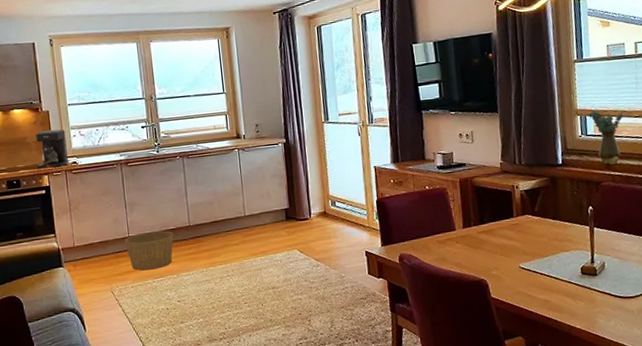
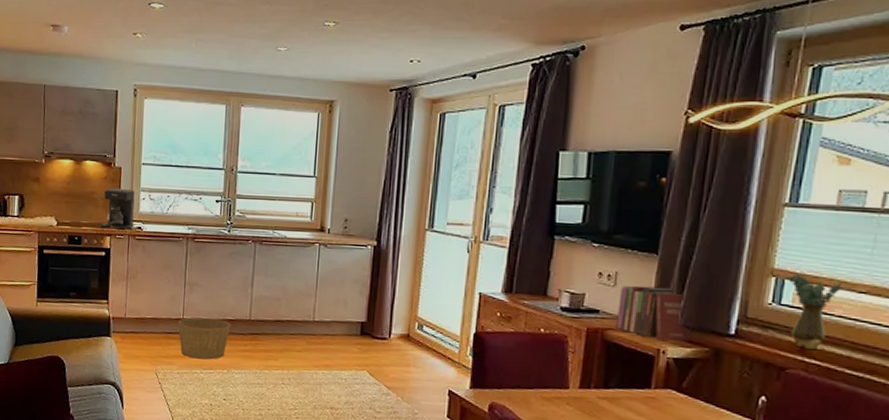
books: none [477,136,533,178] -> present [616,285,692,341]

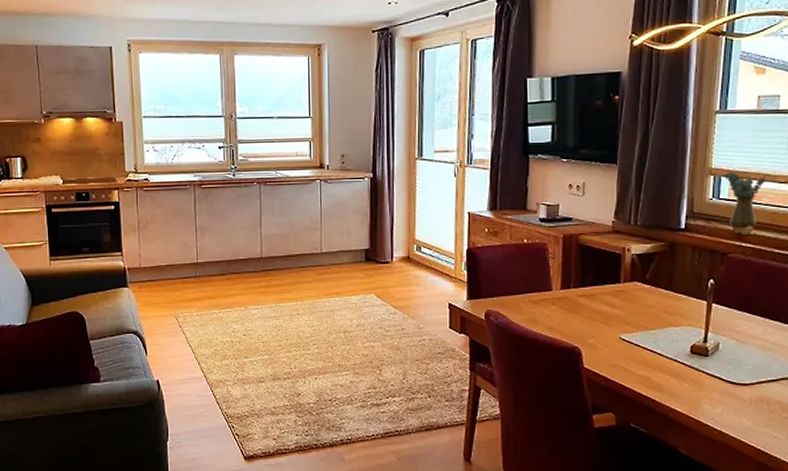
coffee maker: present [100,188,135,231] -> none [106,142,141,184]
basket: present [178,317,231,360] -> none [193,259,244,299]
books: present [616,285,692,341] -> none [587,192,650,239]

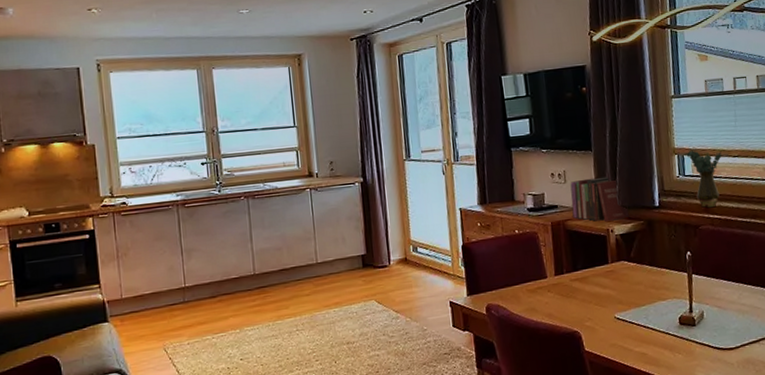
books: none [587,192,650,239] -> present [570,176,629,222]

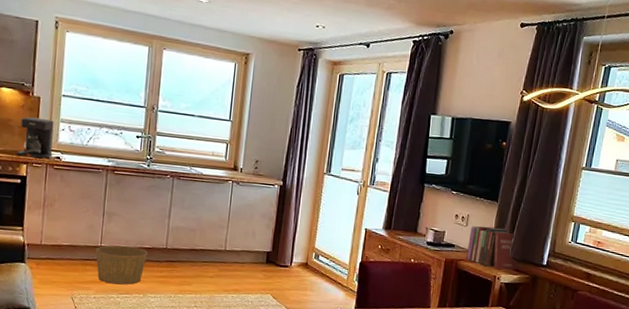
coffee maker: none [79,165,118,211] -> present [16,116,54,160]
basket: none [180,280,237,326] -> present [95,245,148,285]
vase: present [687,148,722,208] -> none [582,219,616,276]

